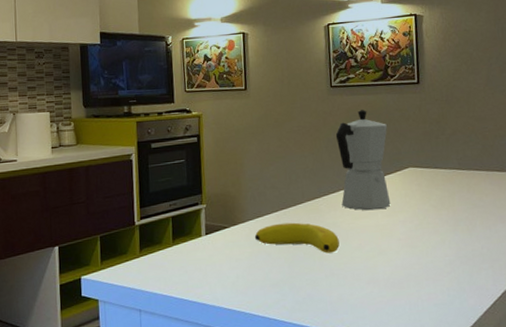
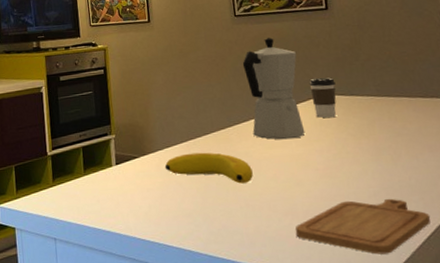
chopping board: none [375,266,498,319] -> present [294,198,431,255]
coffee cup: none [397,150,422,190] -> present [309,77,336,118]

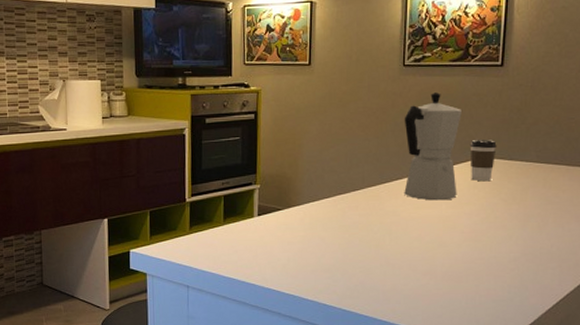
fruit: present [164,152,253,184] -> none [308,208,398,242]
chopping board: present [294,198,431,255] -> none [431,264,564,316]

